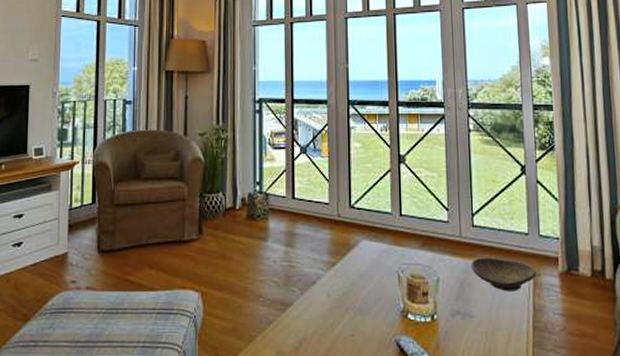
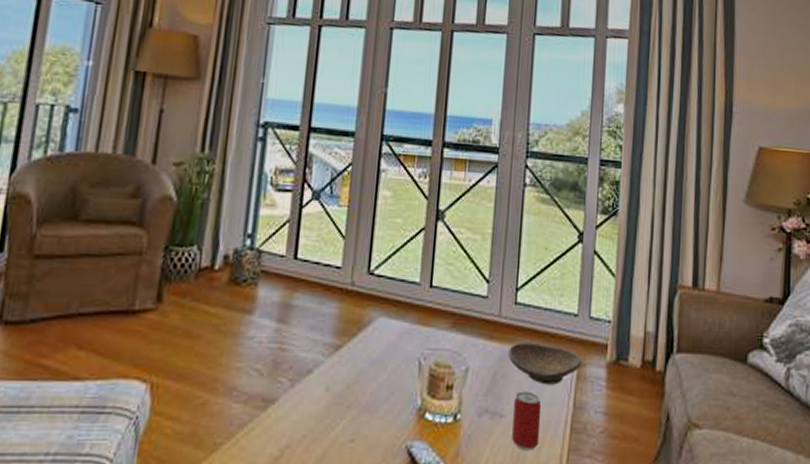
beer can: none [481,297,507,345] -> present [512,391,542,451]

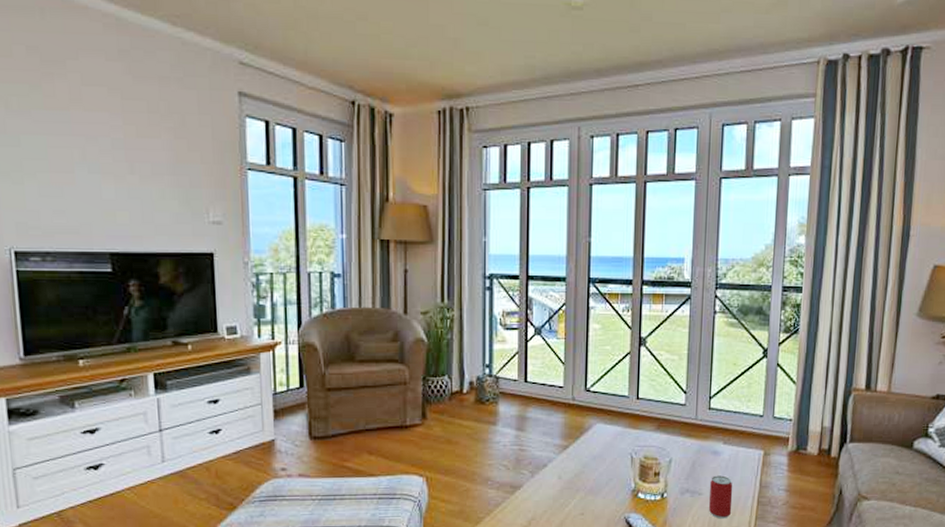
decorative bowl: present [508,342,582,385] -> none [704,439,767,470]

